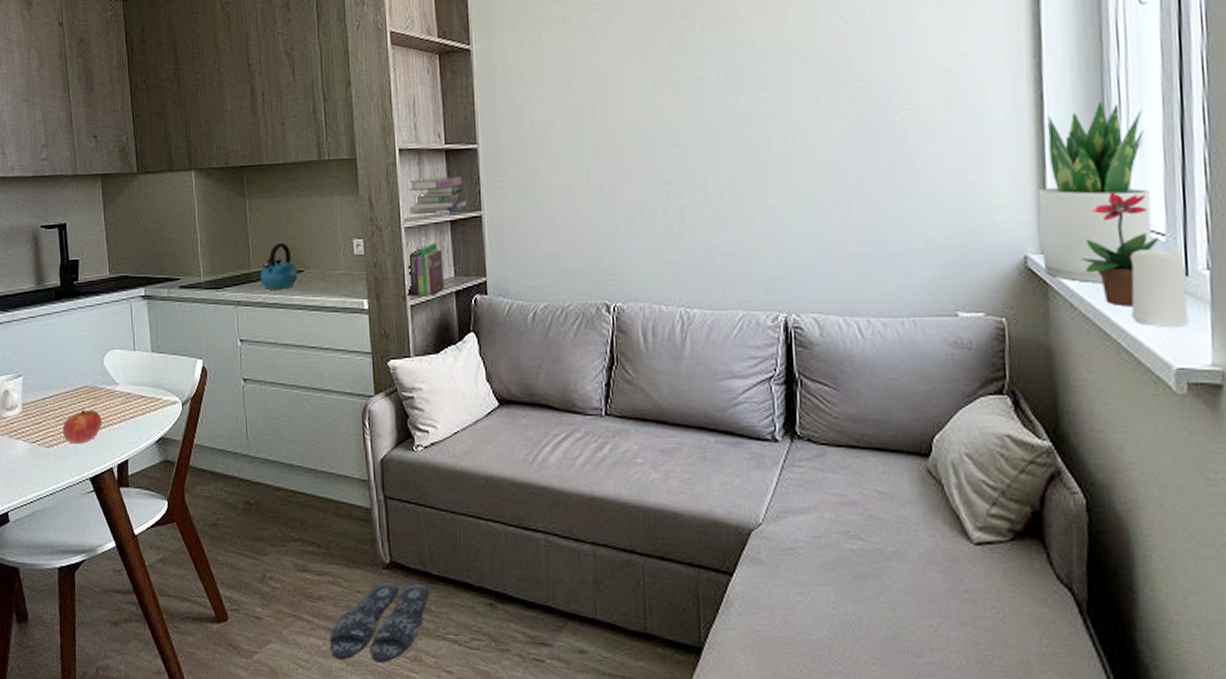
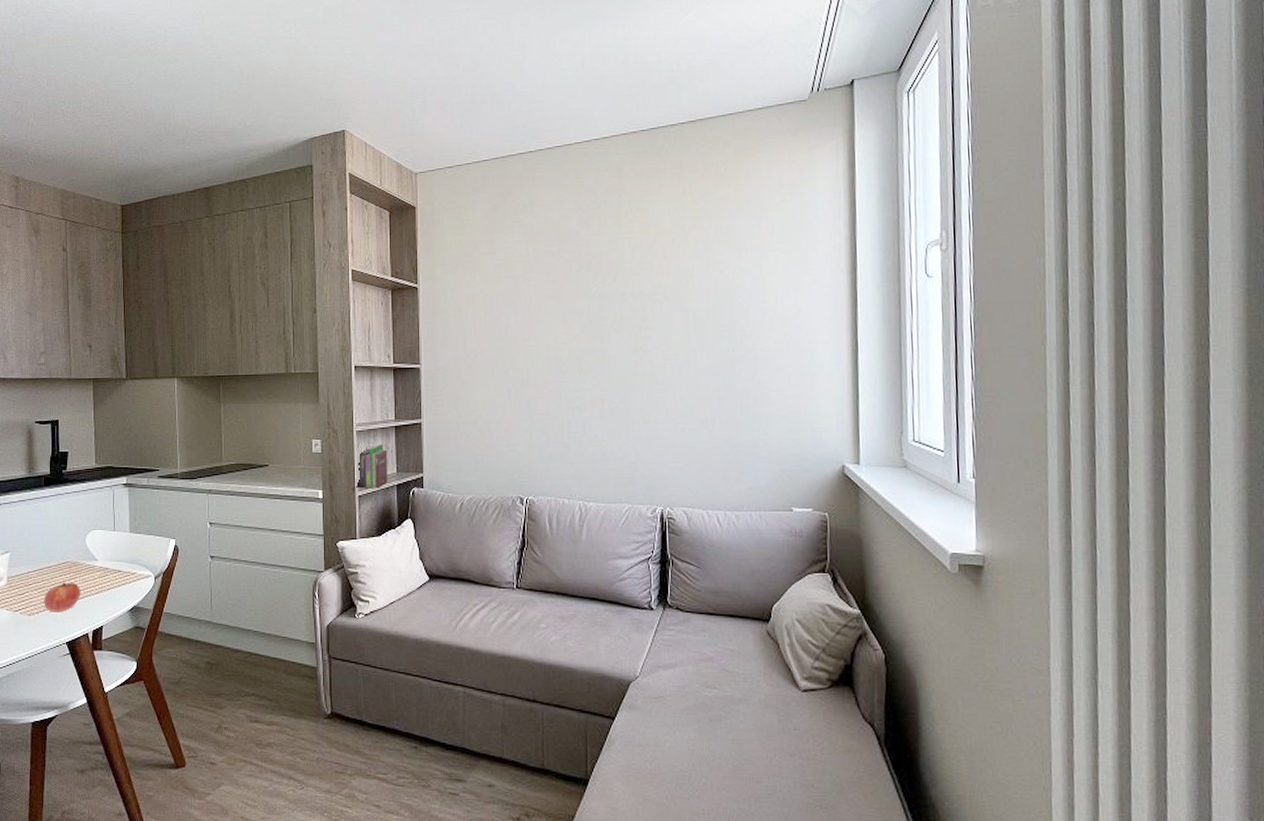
kettle: present [259,242,298,289] -> none [230,441,264,480]
slippers: present [329,581,429,663] -> none [275,730,364,800]
books: present [409,175,467,214] -> none [362,389,410,420]
planter: present [1038,101,1152,284] -> none [853,348,935,488]
potted flower: present [1082,192,1159,307] -> none [884,418,939,506]
candle: present [1129,249,1189,329] -> none [918,462,960,523]

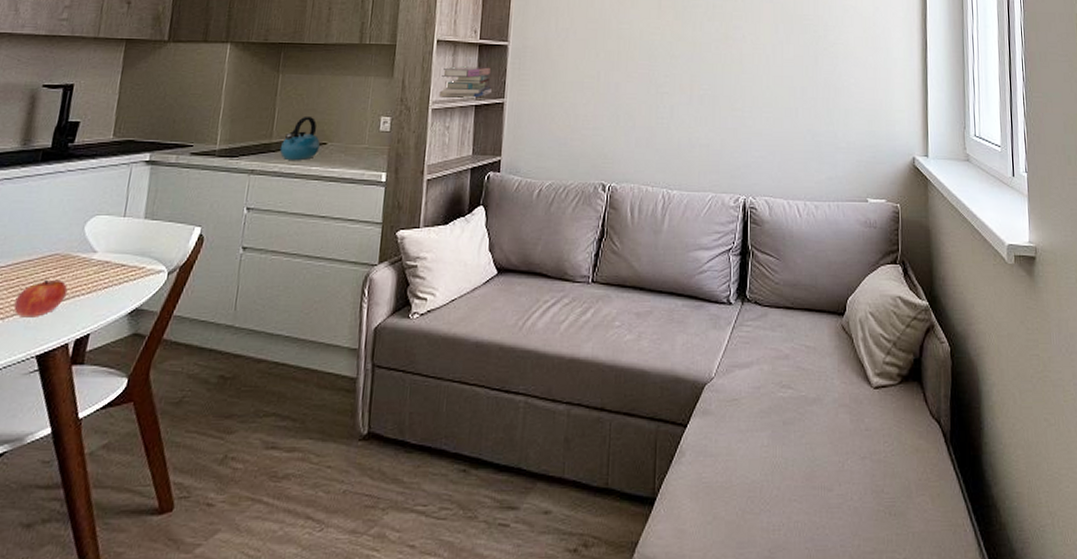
kettle: none [230,441,264,480] -> present [279,115,321,160]
books: present [347,444,388,489] -> none [415,124,464,172]
books: none [362,389,410,420] -> present [440,66,493,98]

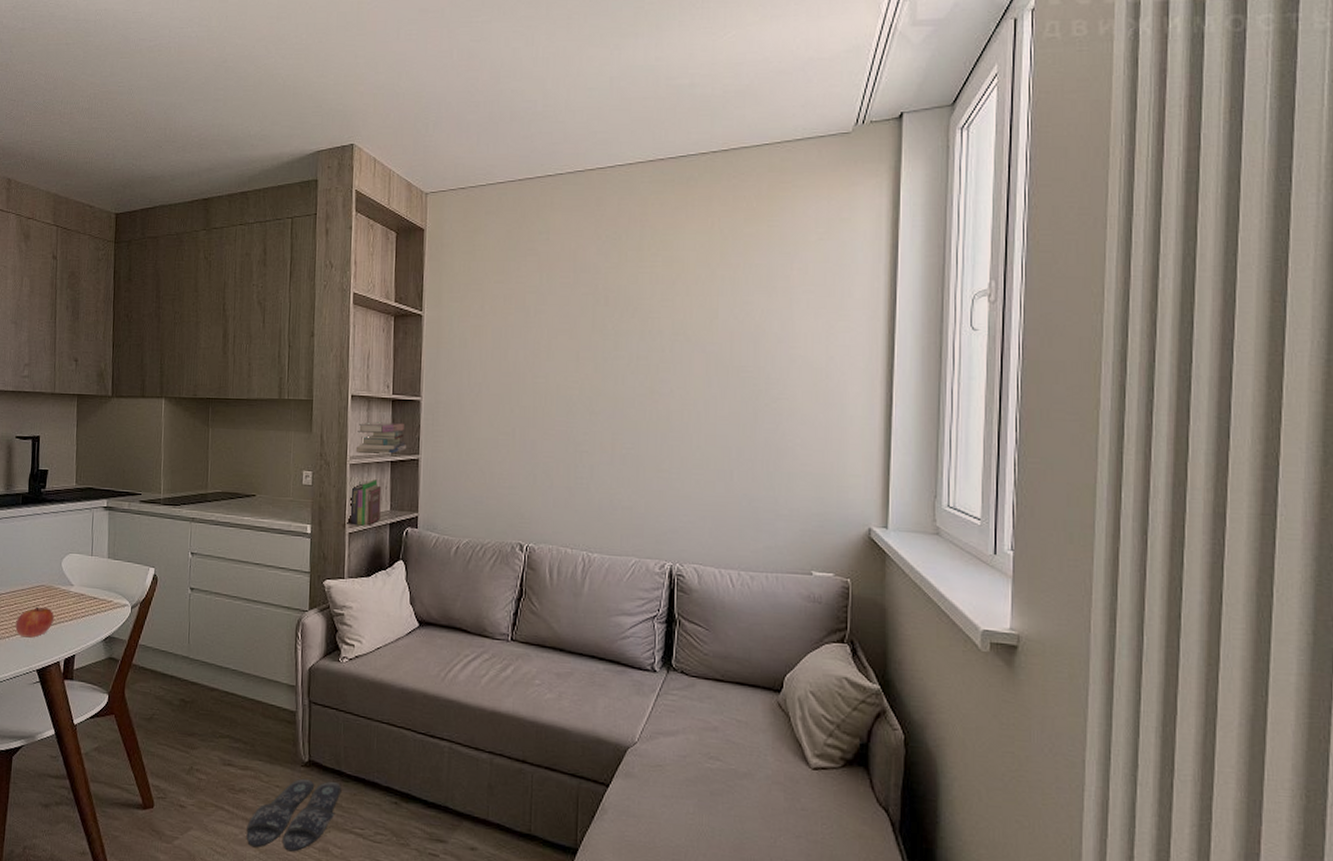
kettle: present [279,115,321,160] -> none [215,468,251,510]
slippers: none [287,453,404,544] -> present [246,778,342,852]
books: none [415,124,464,172] -> present [337,479,382,526]

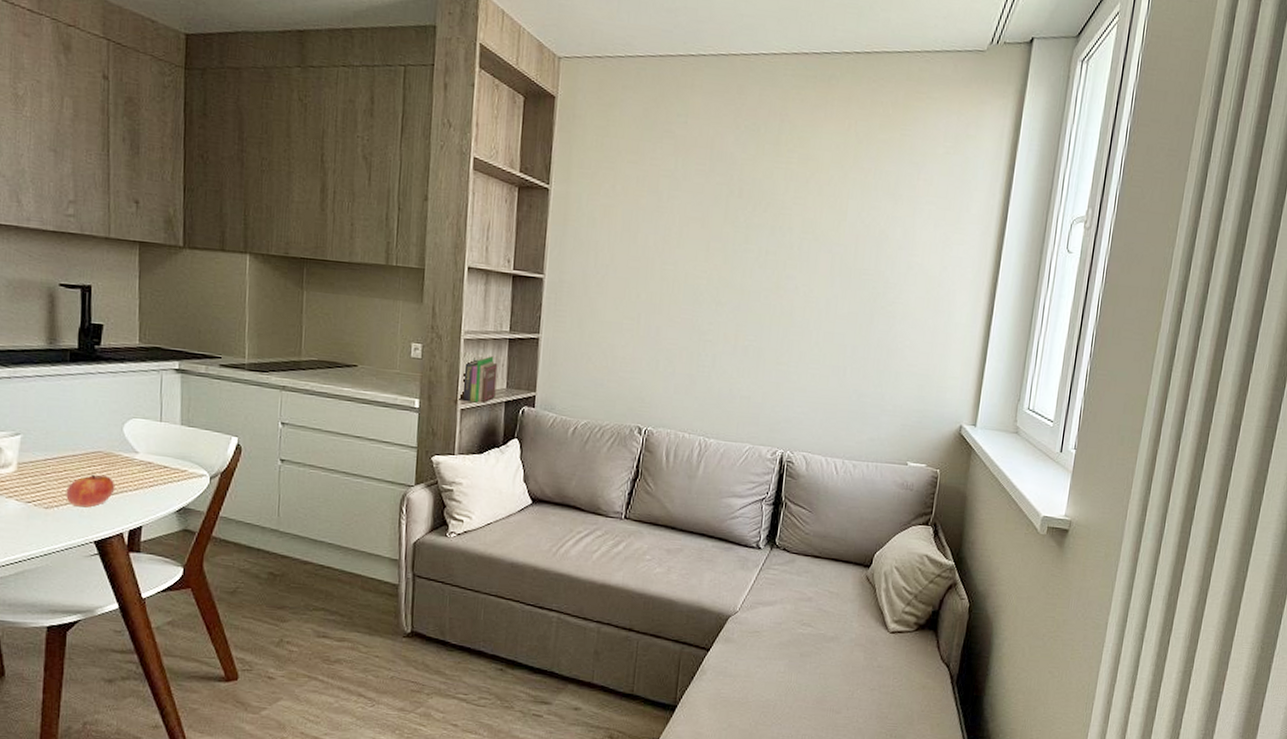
slippers: present [246,778,342,852] -> none [342,648,446,718]
books: present [357,422,407,454] -> none [472,297,527,331]

